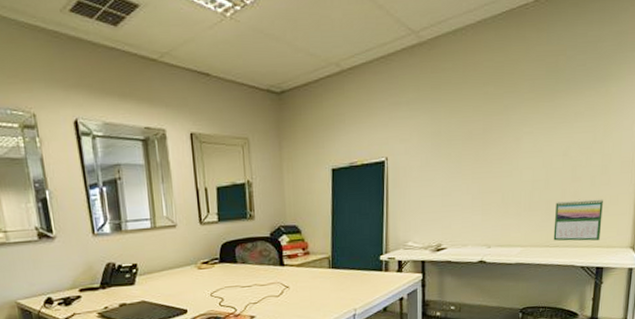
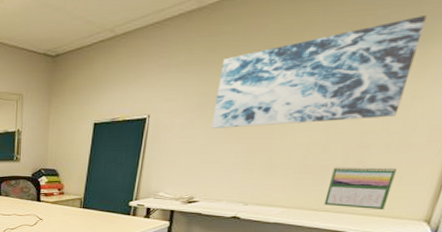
wall art: none [448,57,603,169] -> present [211,15,427,128]

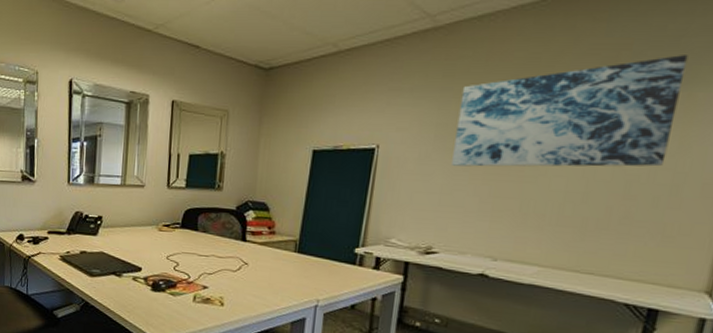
calendar: present [323,166,397,209] -> none [586,221,669,276]

